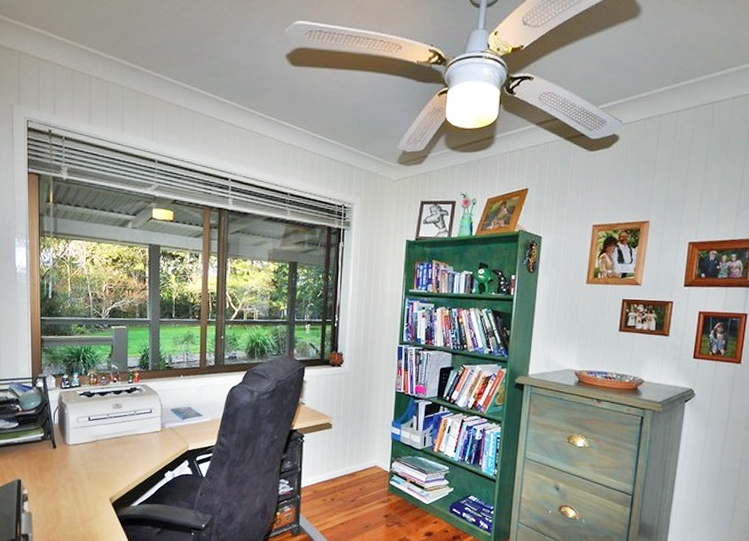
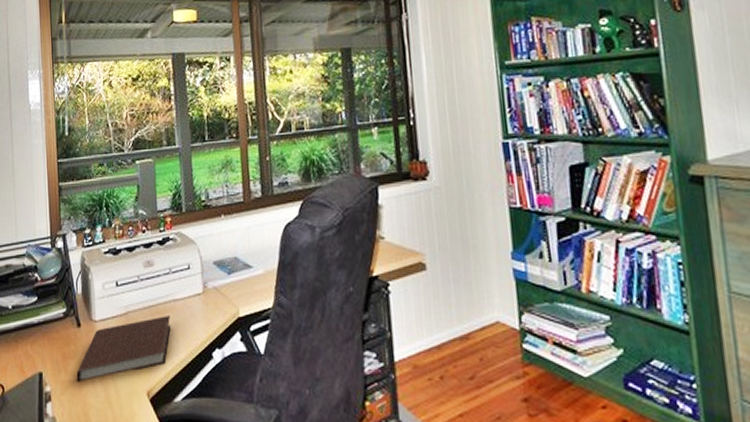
notebook: none [51,445,132,489] -> present [76,316,171,382]

